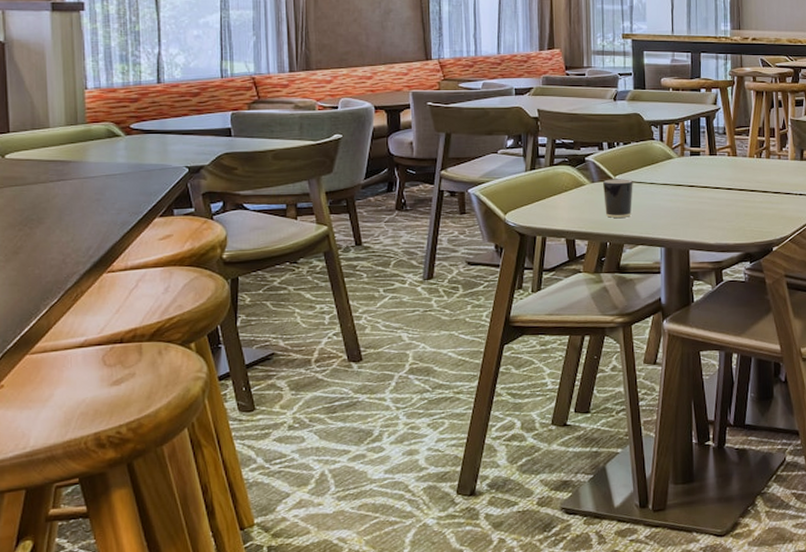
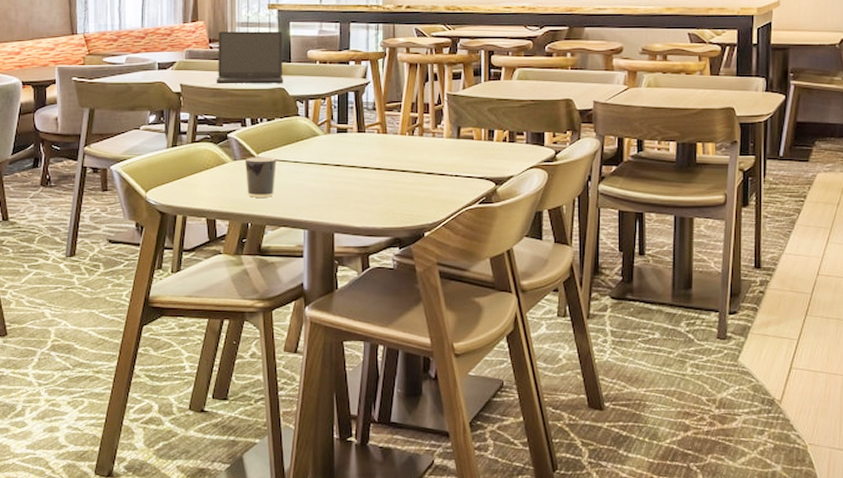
laptop: none [573,59,638,109] -> present [216,31,283,83]

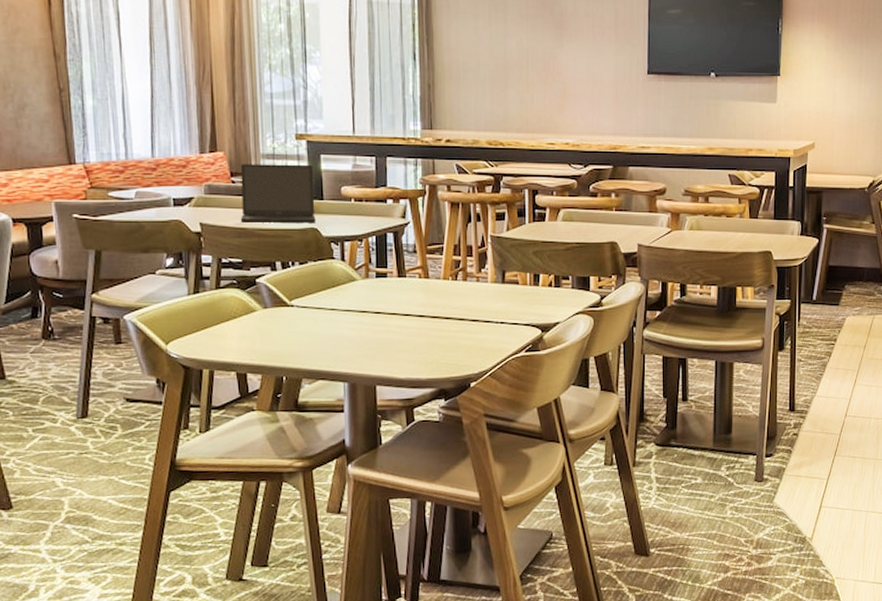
mug: present [244,157,276,197] -> none [276,304,312,349]

